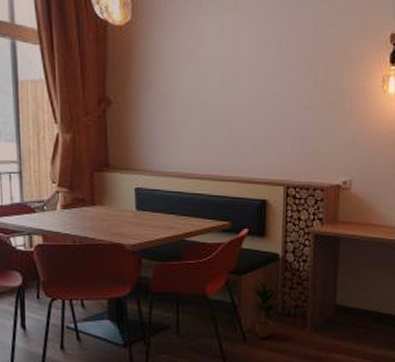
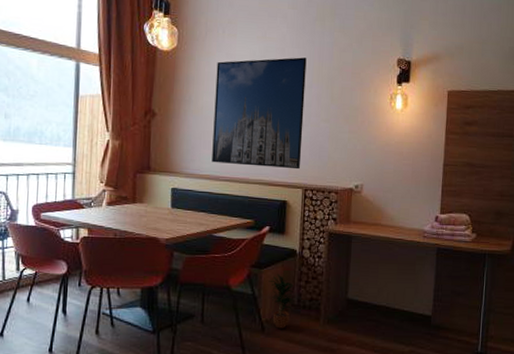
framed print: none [180,32,285,165] -> present [212,57,307,170]

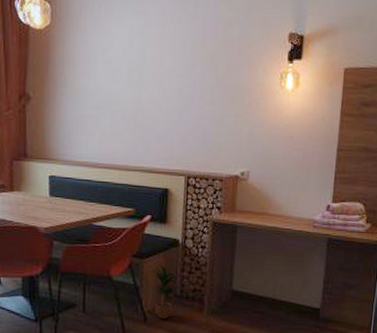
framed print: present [212,57,307,170] -> none [90,33,189,156]

